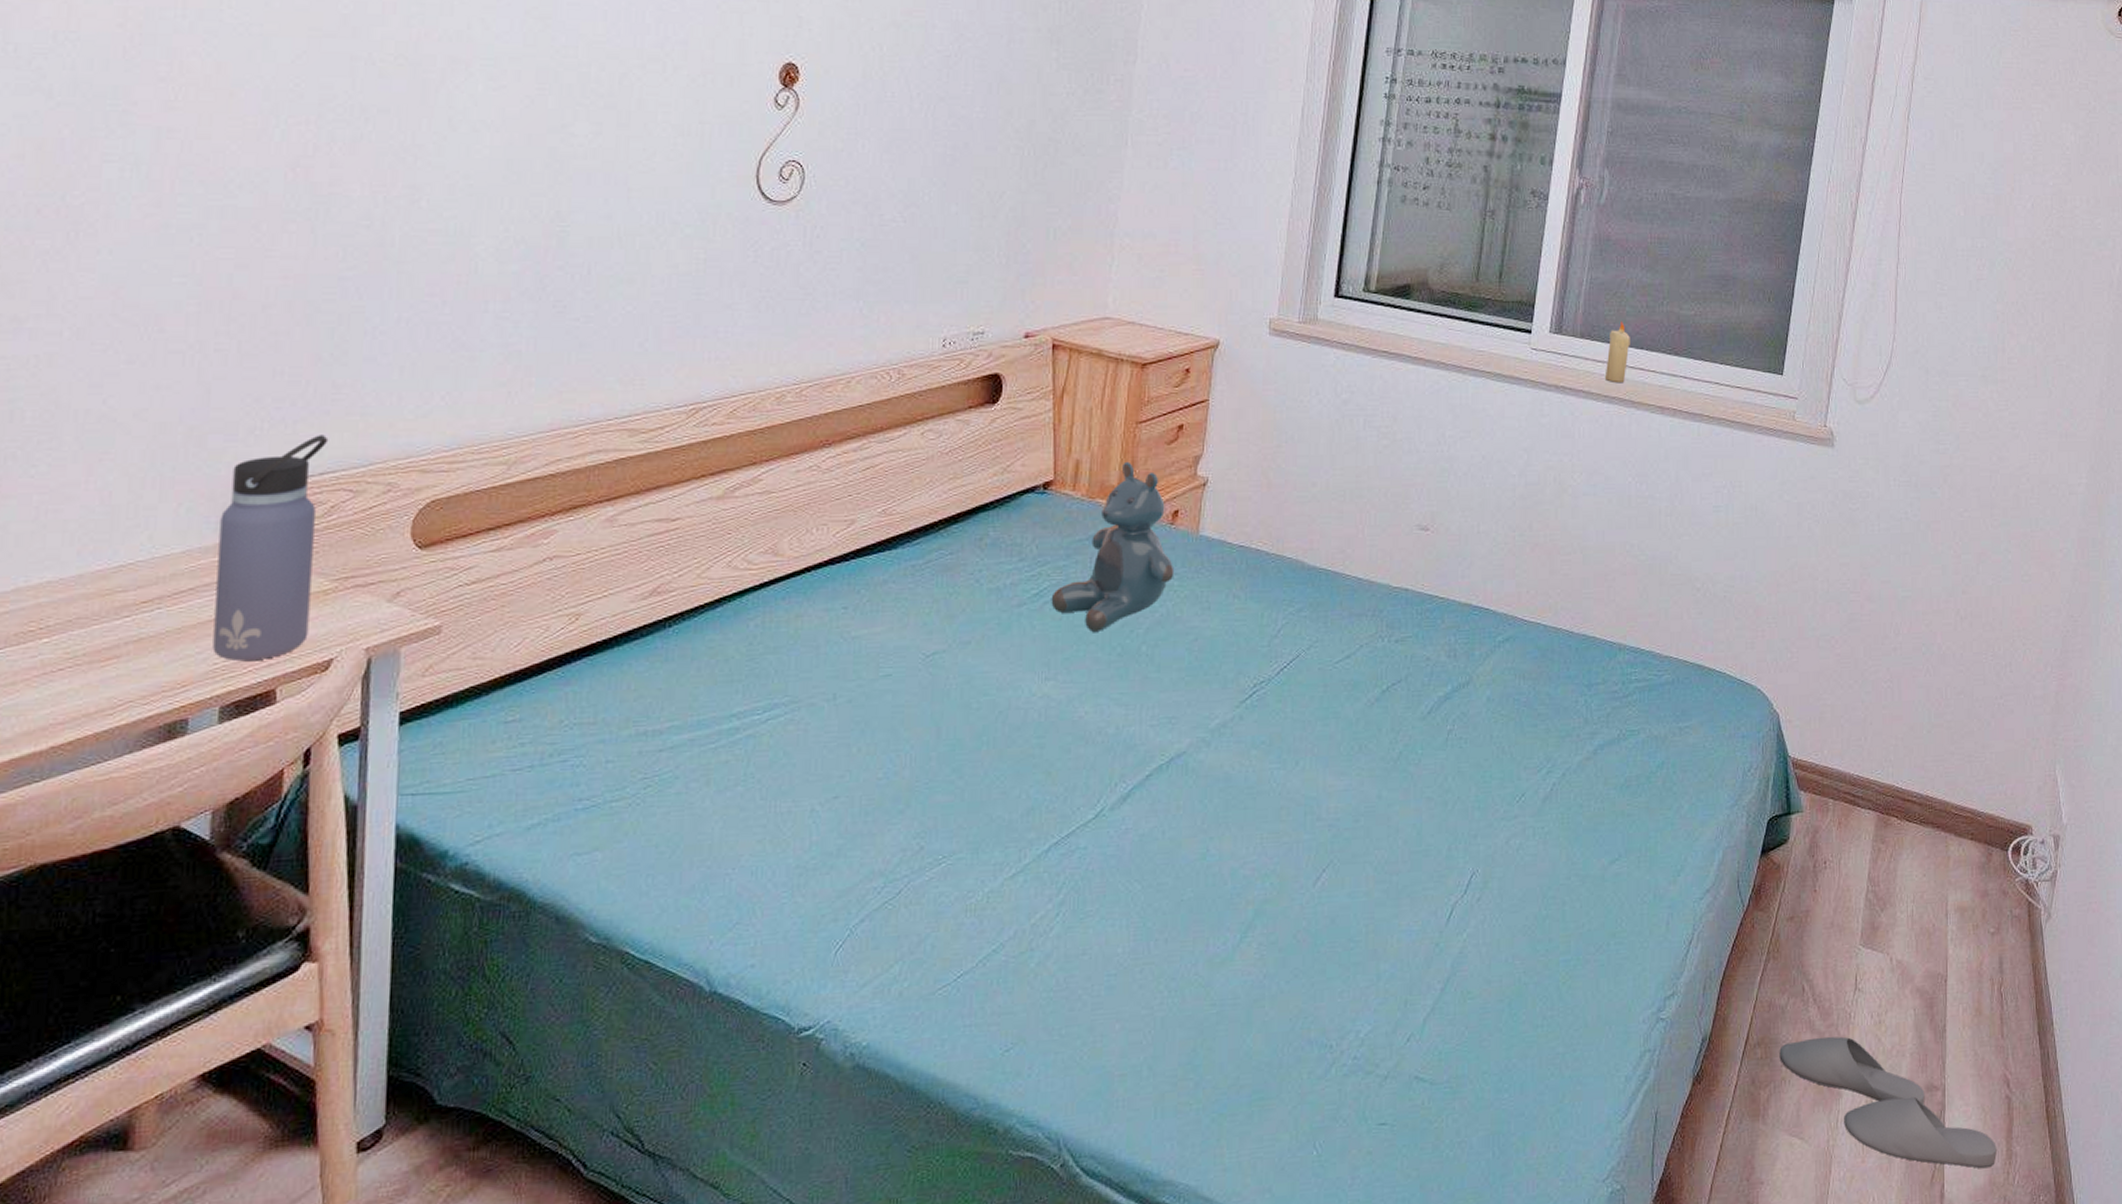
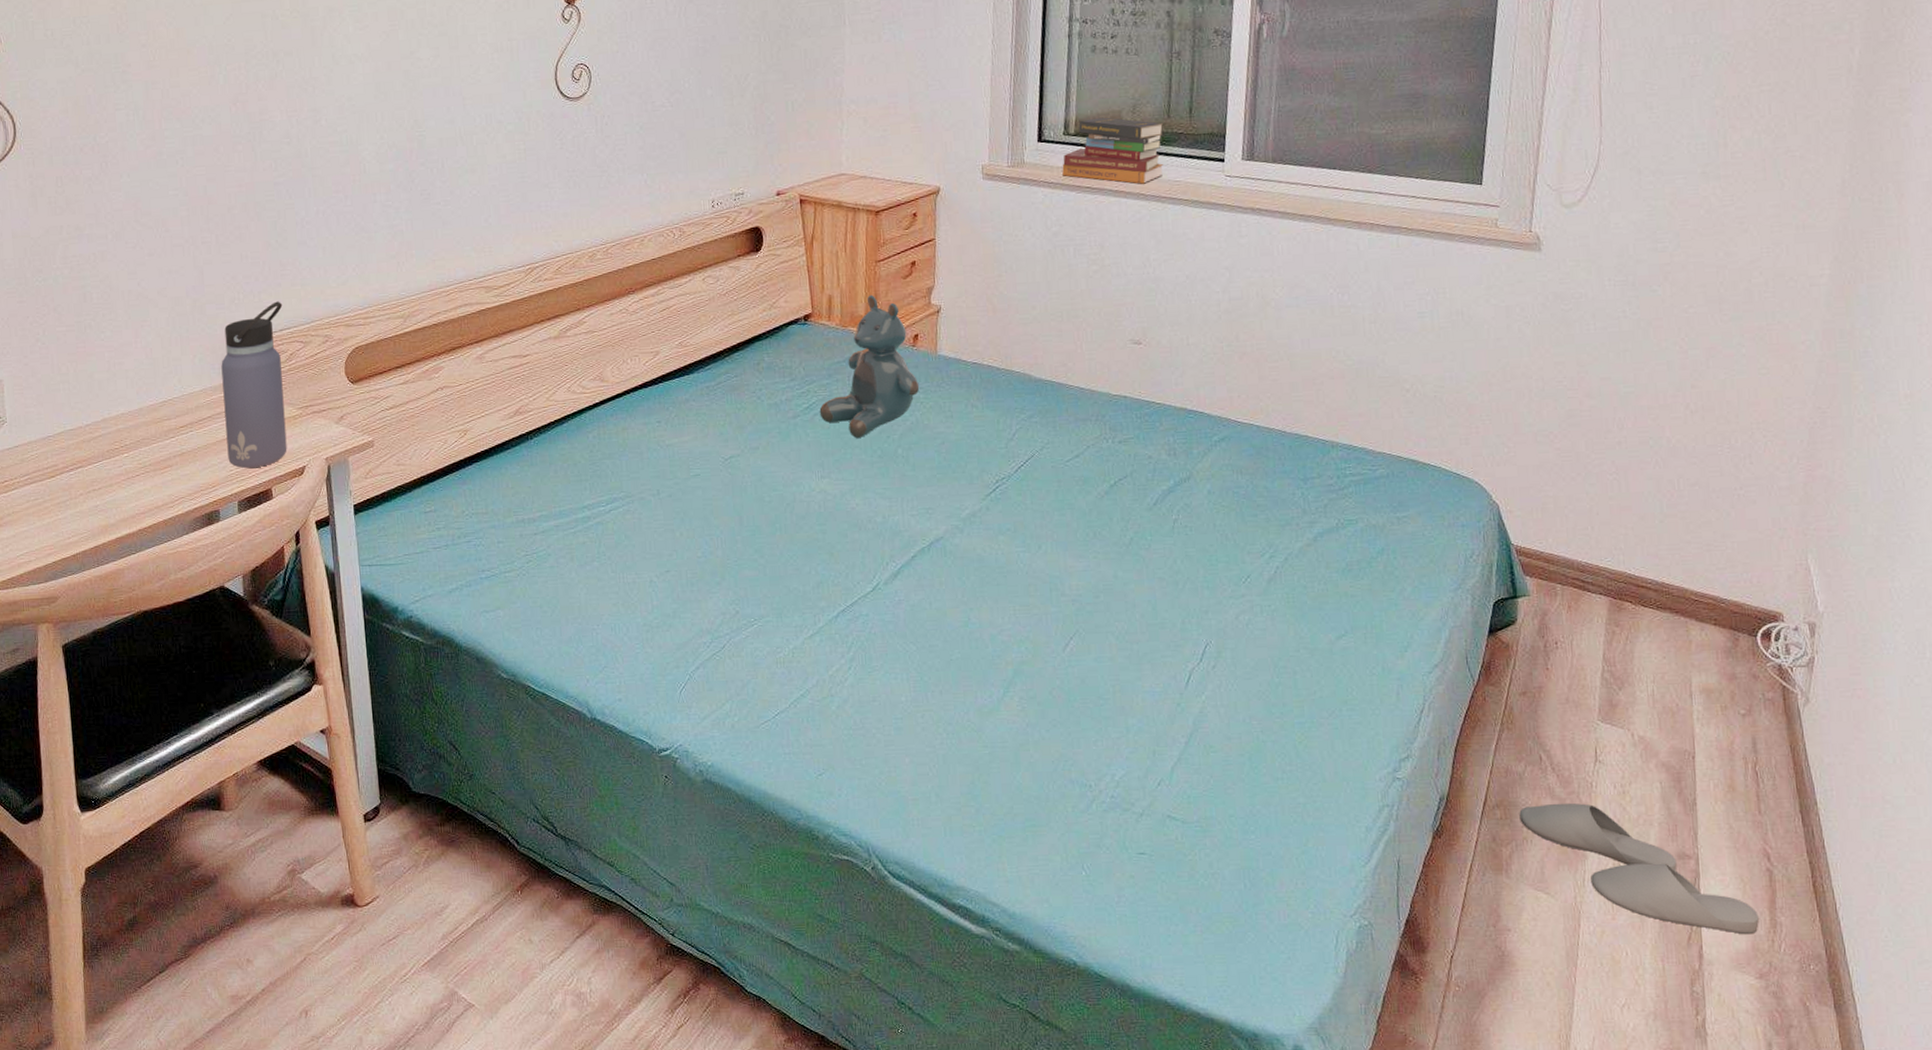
books: none [1358,275,1470,353] -> present [1062,117,1163,185]
candle: present [1604,321,1630,384] -> none [1299,144,1323,203]

